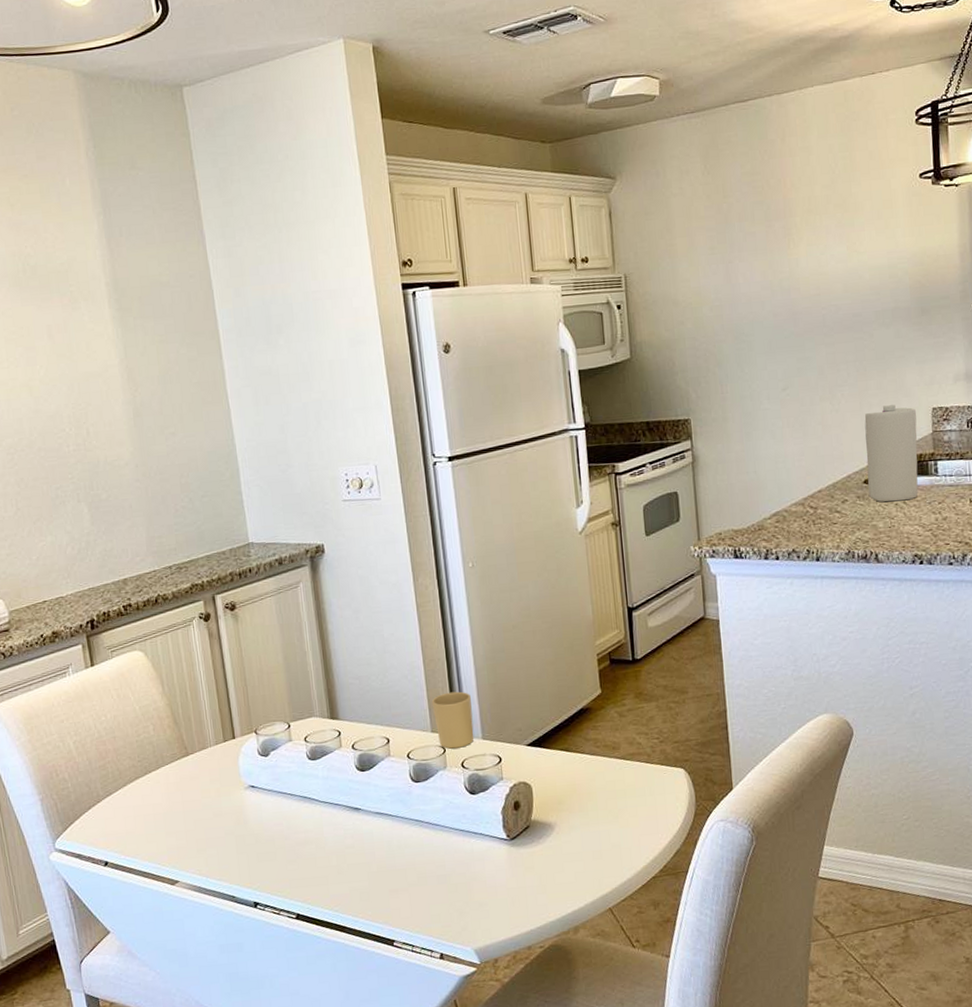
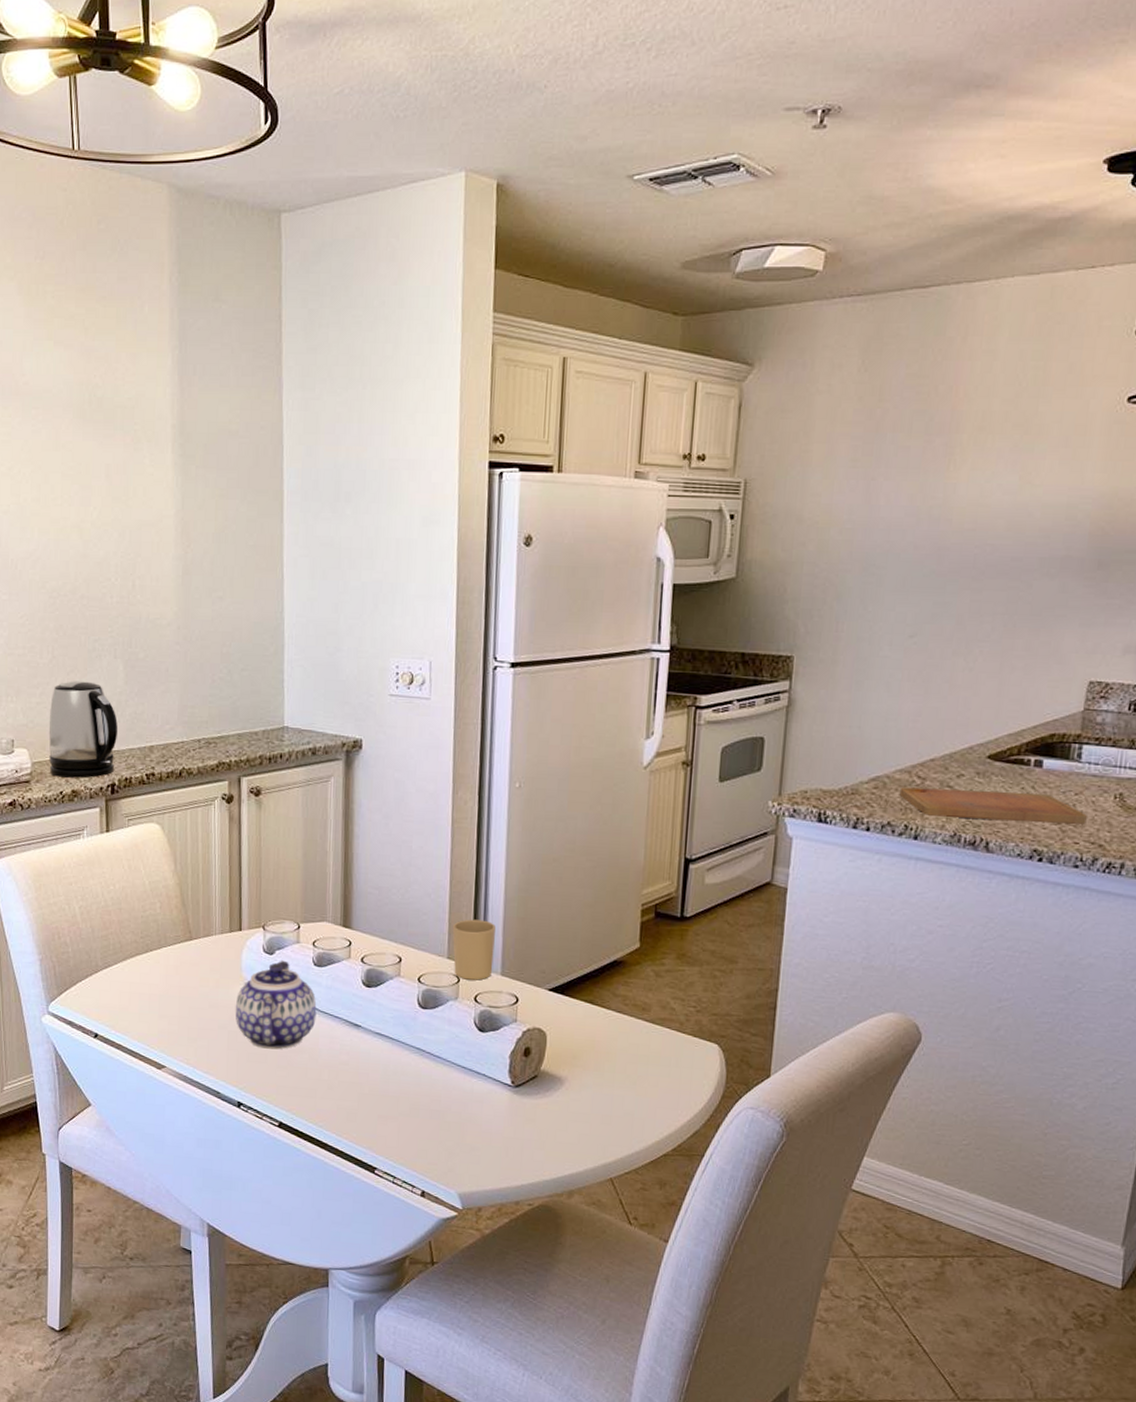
kettle: none [20,527,92,622] -> present [48,681,118,779]
teapot: none [238,760,318,847] -> present [235,960,317,1050]
cutting board: none [797,507,952,539] -> present [899,787,1087,824]
paper towel holder: present [864,404,919,502] -> none [990,670,1069,786]

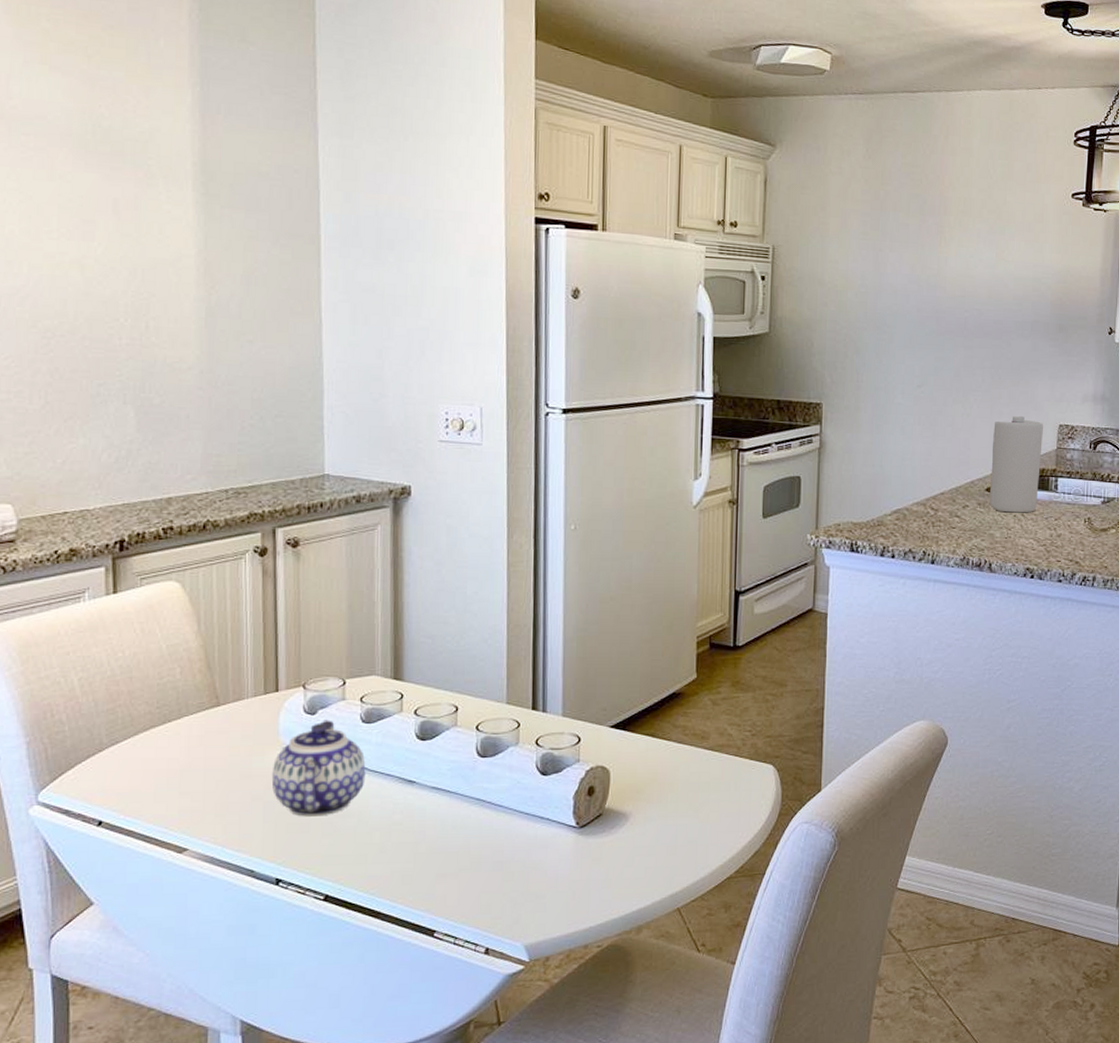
kettle: present [48,681,118,779] -> none [40,428,127,536]
mug: present [452,919,495,981] -> none [511,662,555,724]
cutting board: present [899,787,1087,824] -> none [917,518,1065,545]
paper towel holder: none [990,670,1069,786] -> present [989,415,1044,513]

